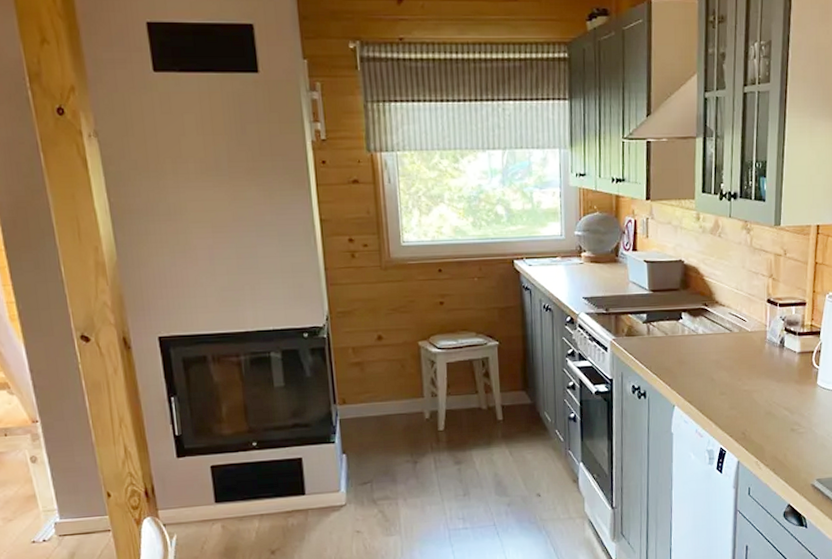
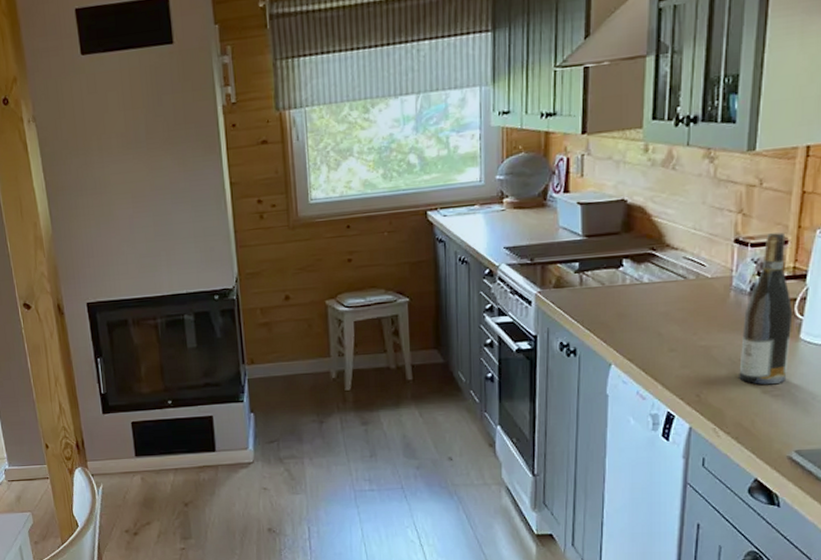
wine bottle: none [774,296,812,424] -> present [739,232,793,385]

